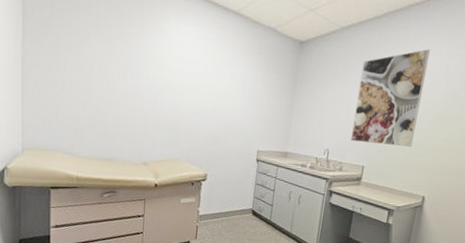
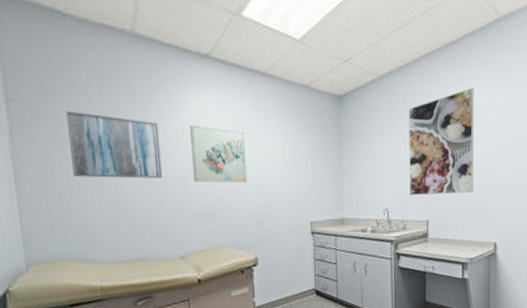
wall art: none [67,26,141,94] -> present [66,111,163,179]
wall art: none [164,51,212,108] -> present [190,125,247,183]

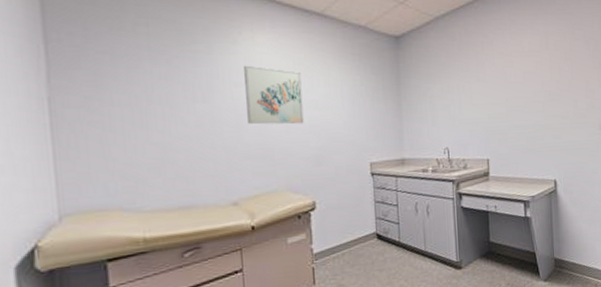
wall art: present [66,111,163,179] -> none [111,52,215,121]
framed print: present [408,87,475,196] -> none [465,28,531,135]

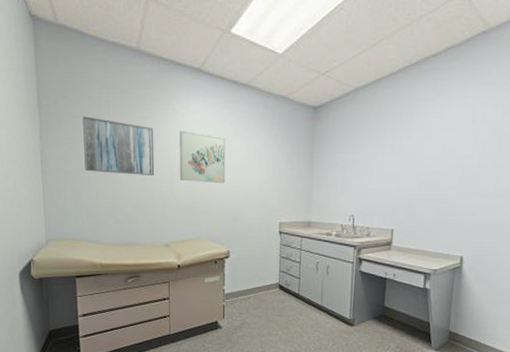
wall art: none [111,52,215,121] -> present [82,116,155,177]

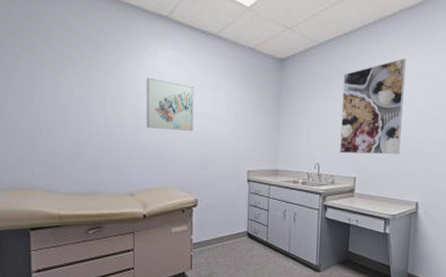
wall art: present [82,116,155,177] -> none [42,59,120,123]
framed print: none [376,100,454,206] -> present [340,58,407,155]

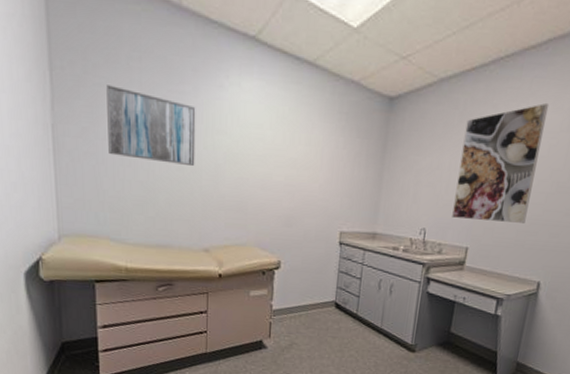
wall art: none [42,59,120,123] -> present [106,85,196,167]
wall art: present [147,77,194,132] -> none [226,112,283,182]

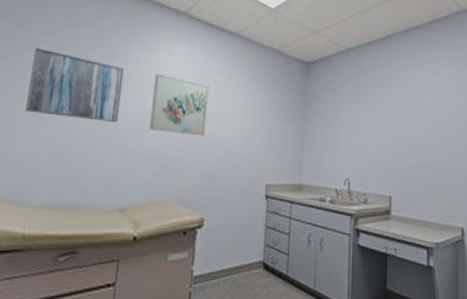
wall art: none [226,112,283,182] -> present [150,73,209,137]
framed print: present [452,102,549,224] -> none [372,68,439,171]

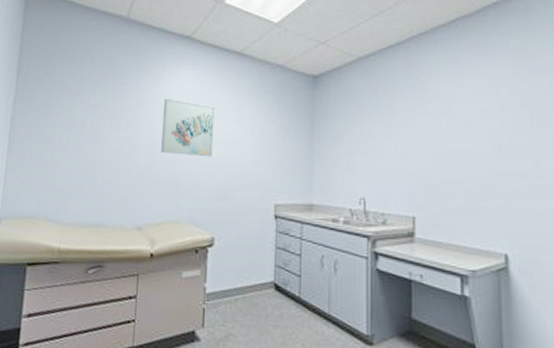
wall art: present [25,48,125,123] -> none [56,82,137,147]

